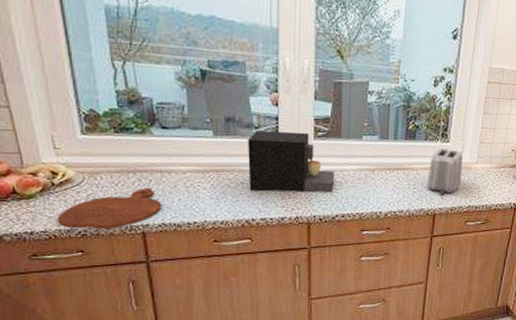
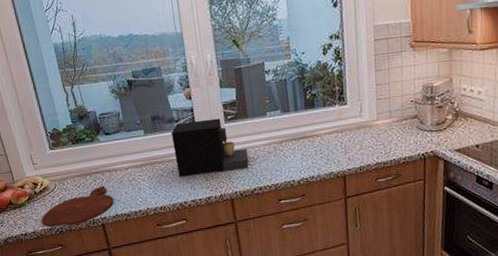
toaster: present [426,148,463,196] -> none [331,110,365,157]

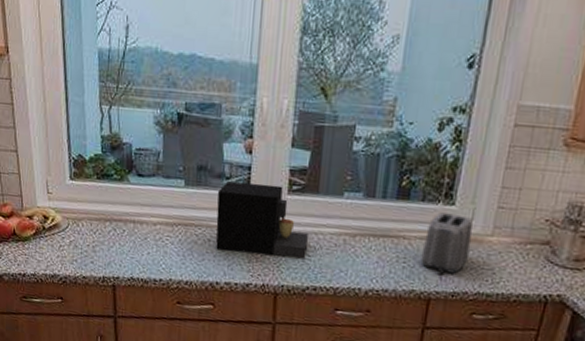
cutting board: present [41,186,114,228] -> none [44,238,132,279]
toaster: none [331,110,365,157] -> present [420,212,473,276]

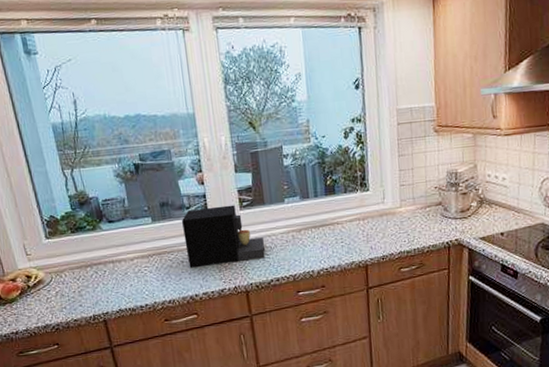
toaster: present [420,212,473,276] -> none [353,197,388,246]

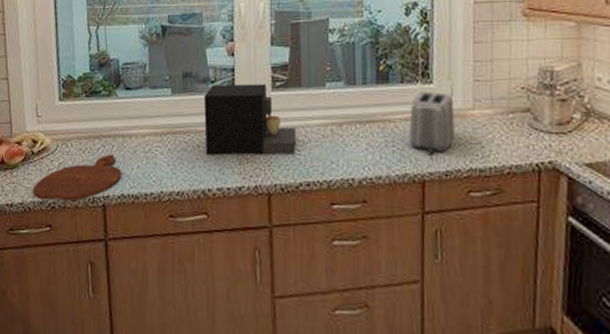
cutting board: none [34,278,118,325] -> present [32,154,122,202]
toaster: none [353,197,388,246] -> present [409,92,454,155]

